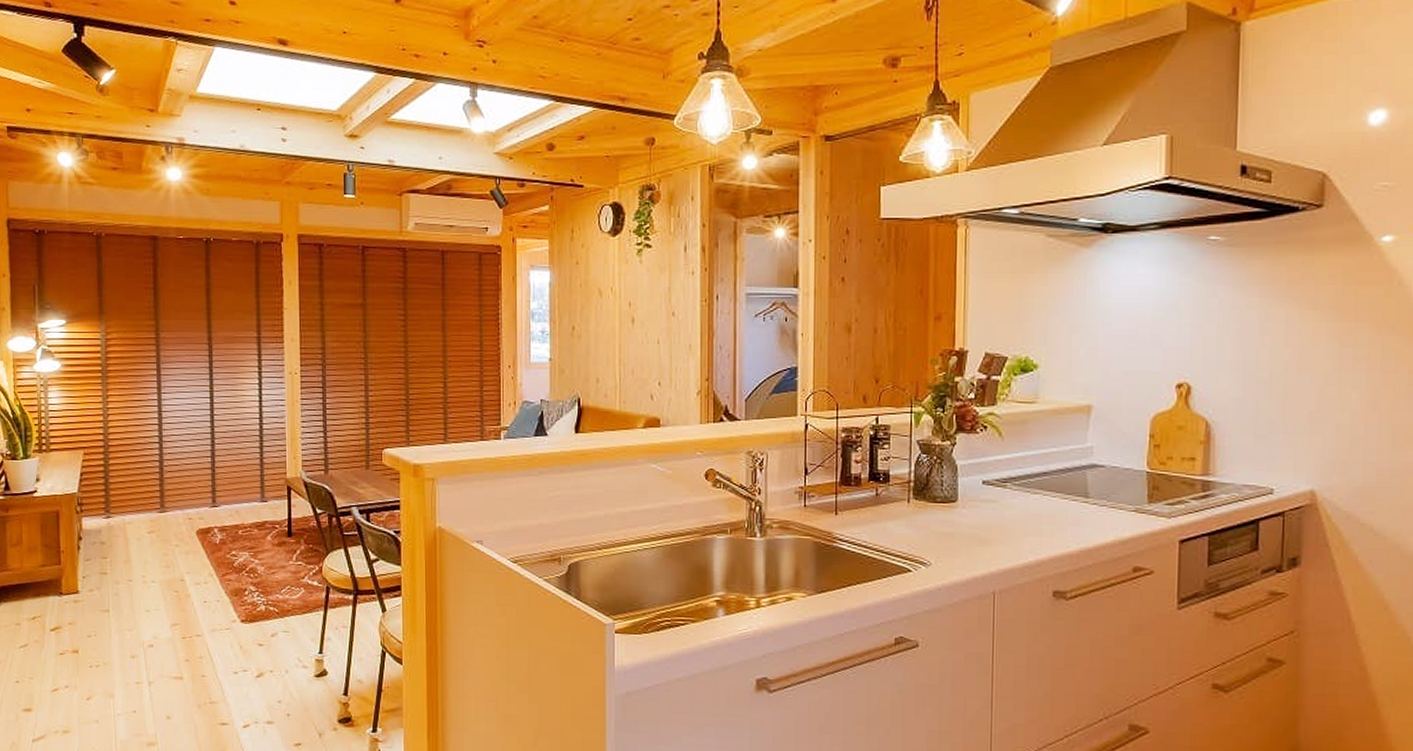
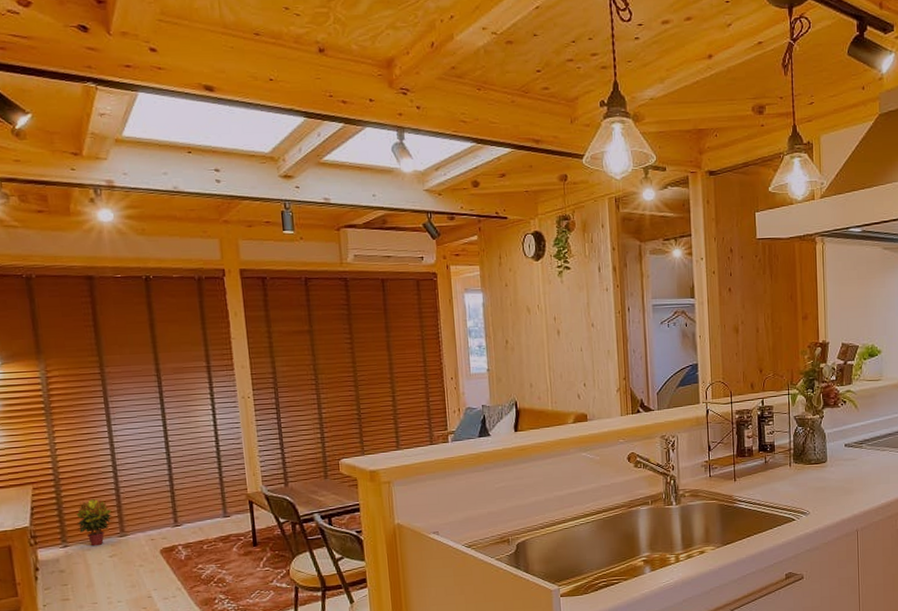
potted plant: none [120,469,156,520] -> present [76,498,114,547]

